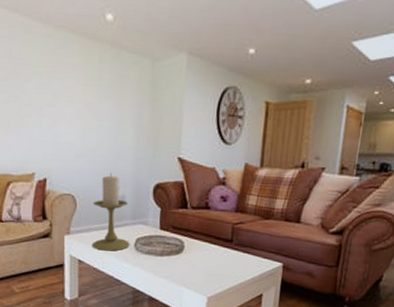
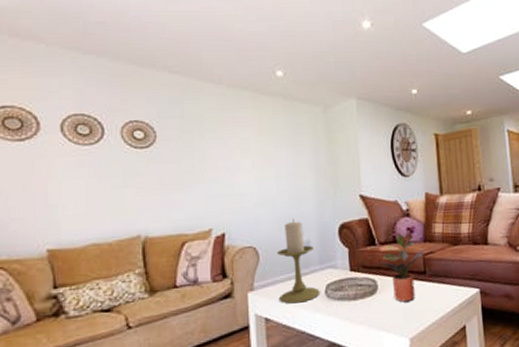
potted plant: none [184,200,235,265] -> present [375,232,425,302]

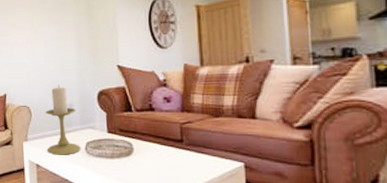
potted plant: present [375,232,425,302] -> none [131,101,183,167]

